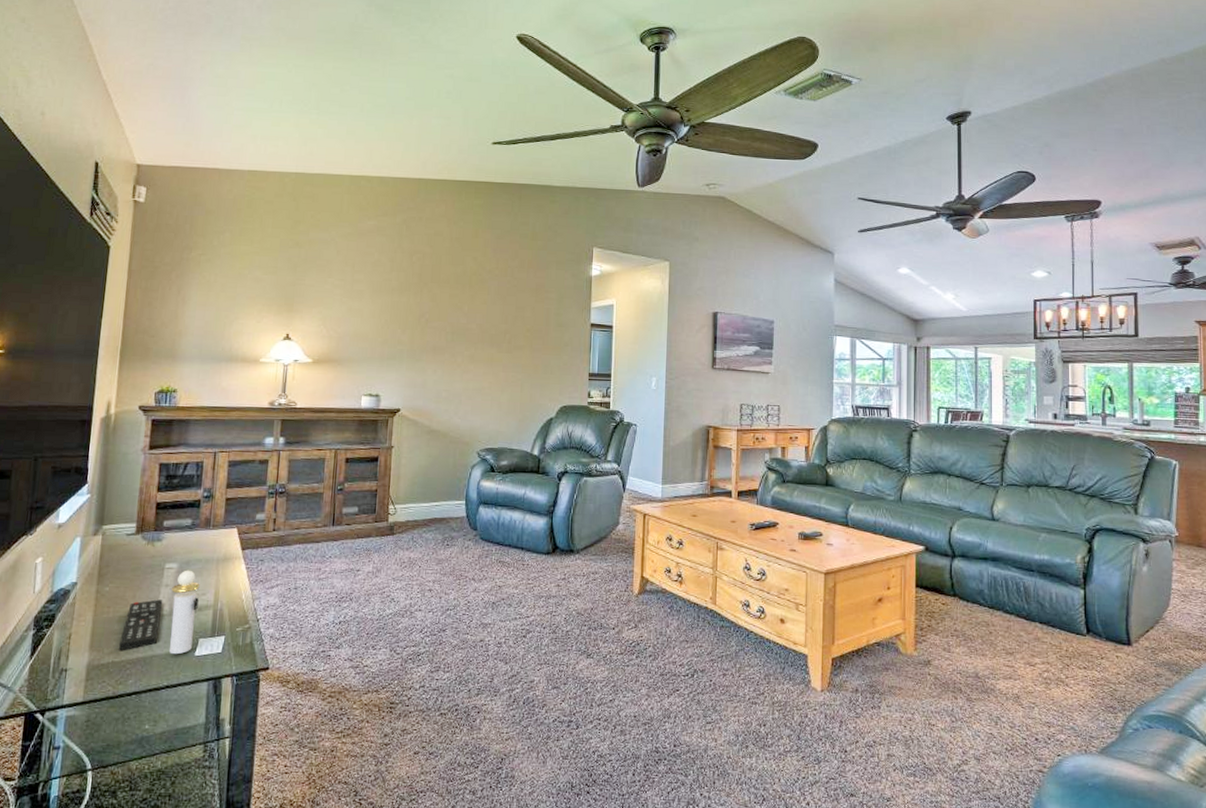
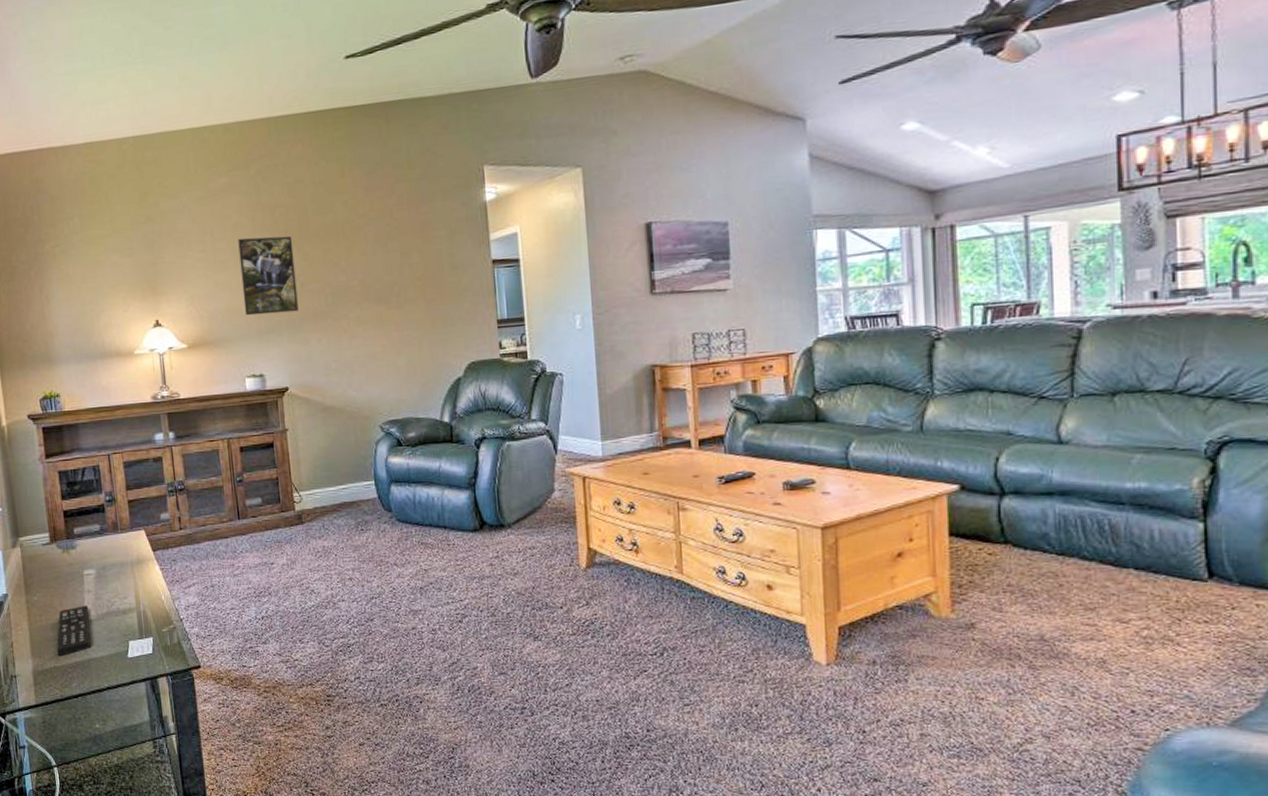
perfume bottle: present [169,570,200,655] -> none [94,575,124,657]
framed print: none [371,274,425,344] -> present [238,235,299,316]

